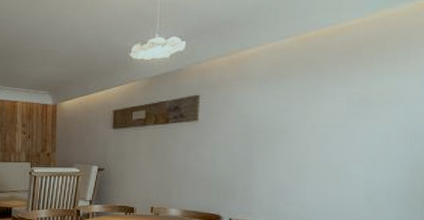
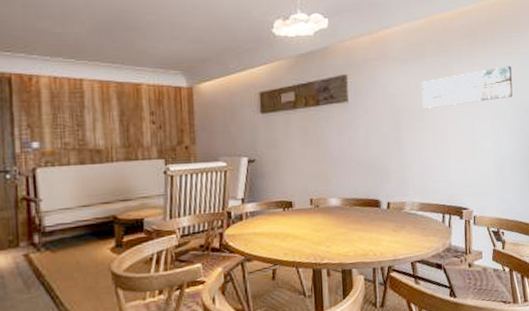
wall art: none [281,86,404,130] -> present [422,66,513,108]

